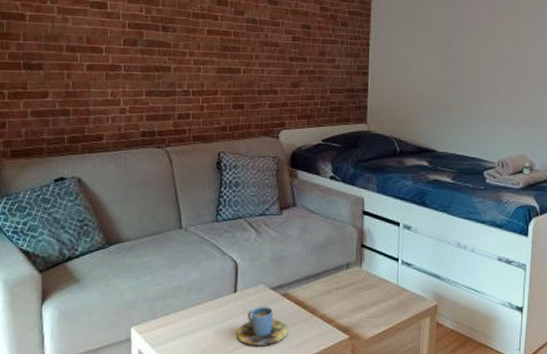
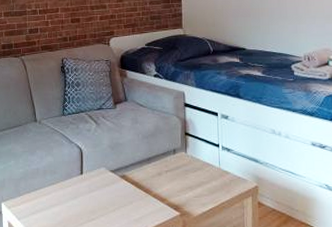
cup: present [236,306,288,345] -> none [85,186,127,220]

